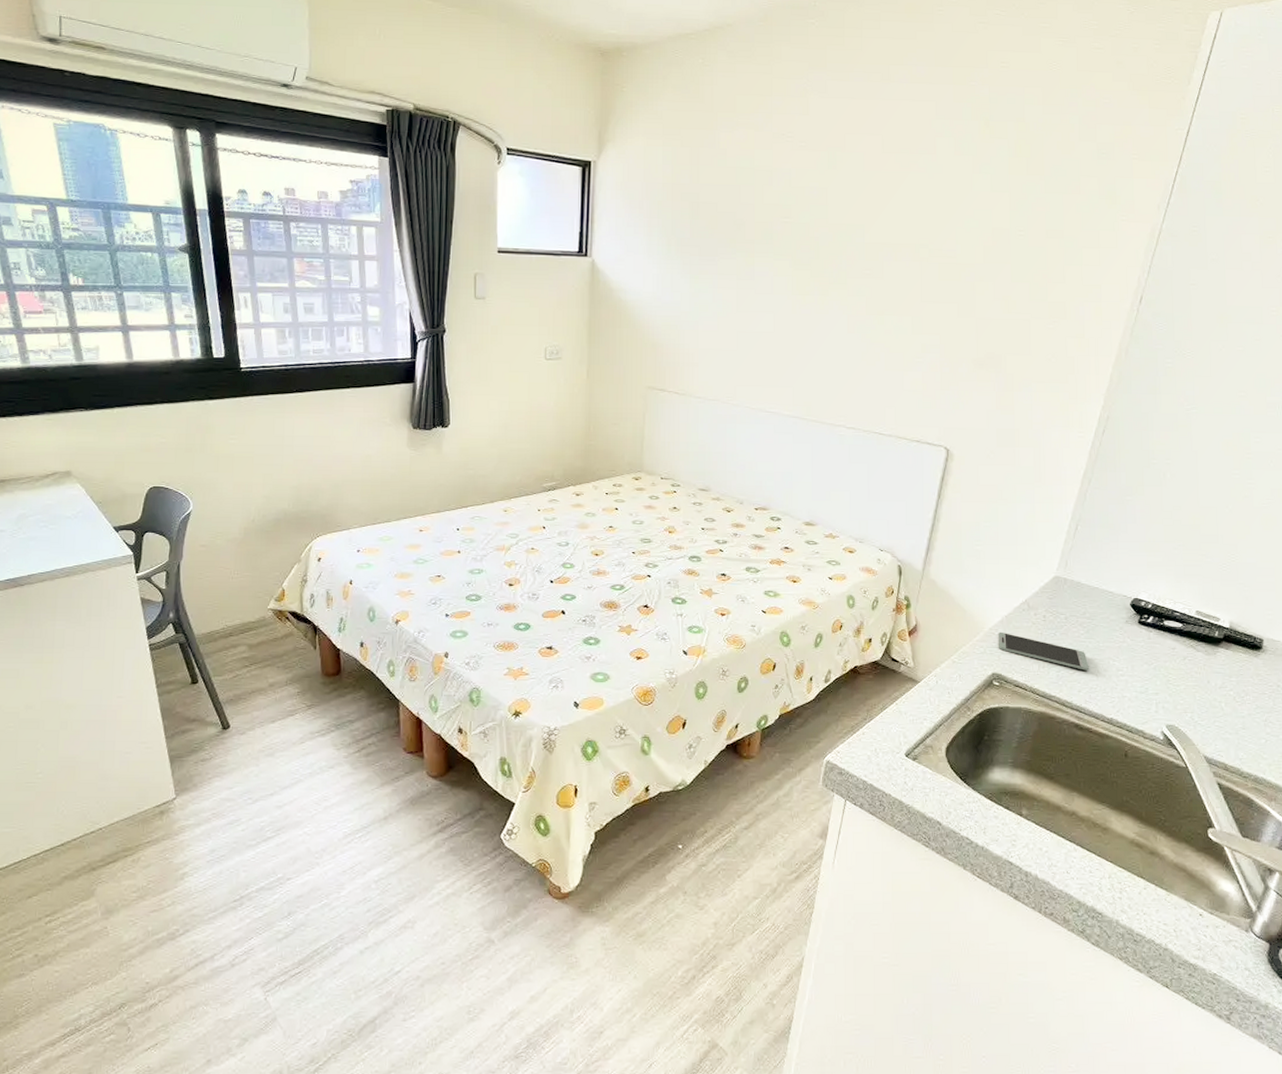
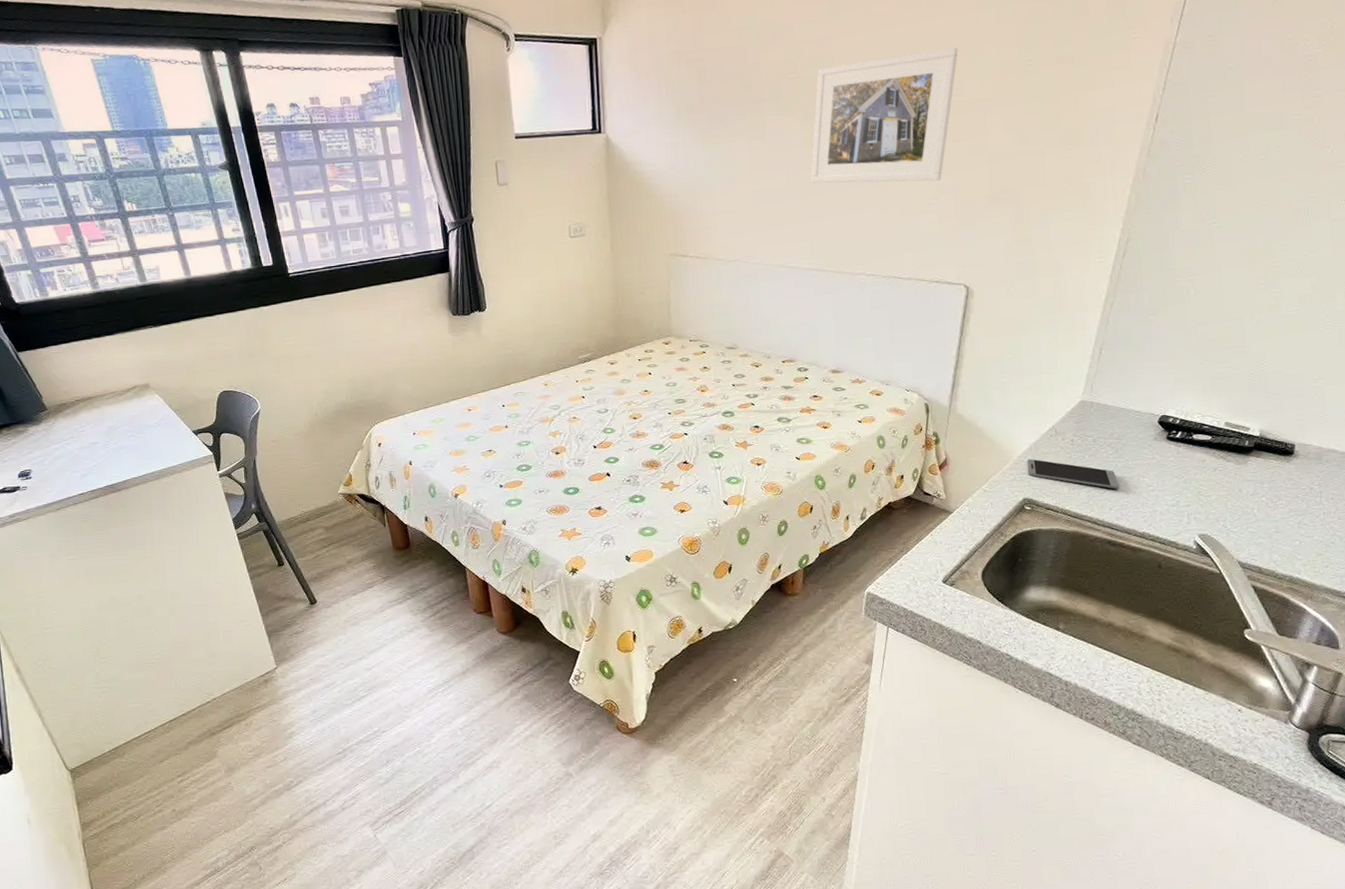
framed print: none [797,210,952,339] -> present [810,47,959,183]

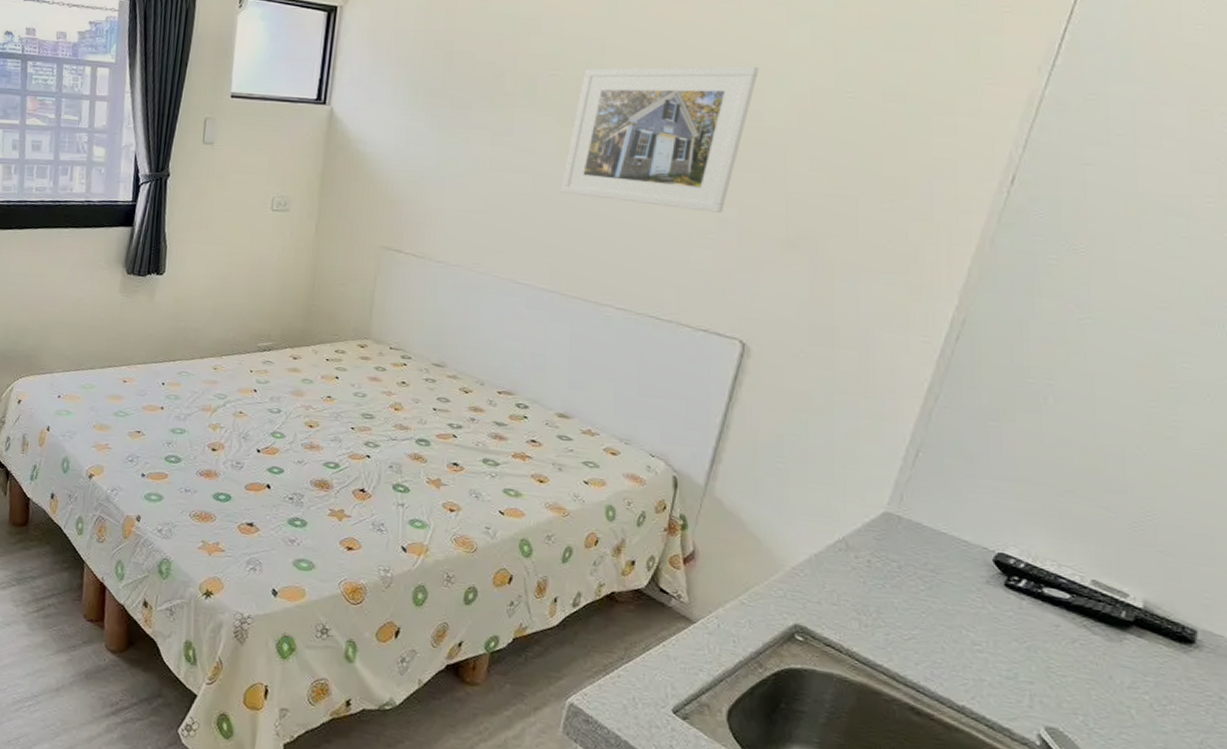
smartphone: present [1028,458,1119,489] -> none [804,573,932,639]

